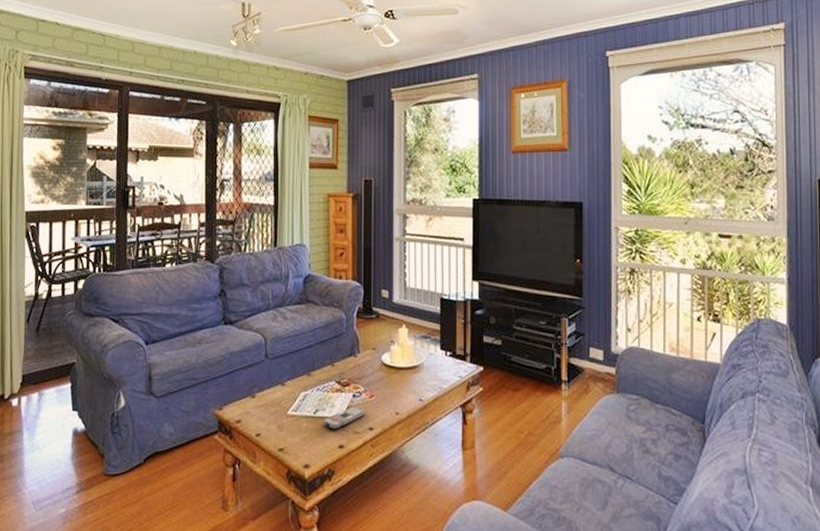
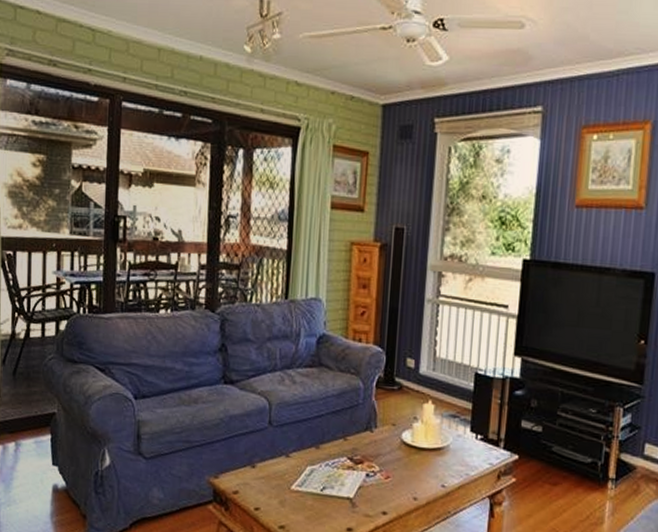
remote control: present [322,406,365,429] -> none [330,487,379,510]

